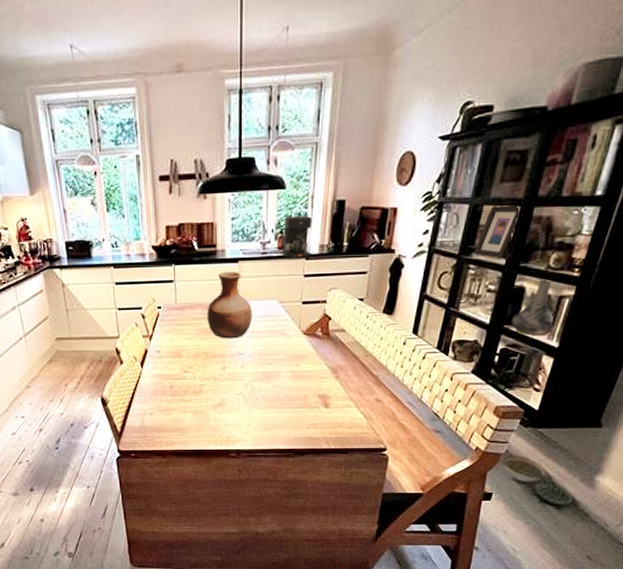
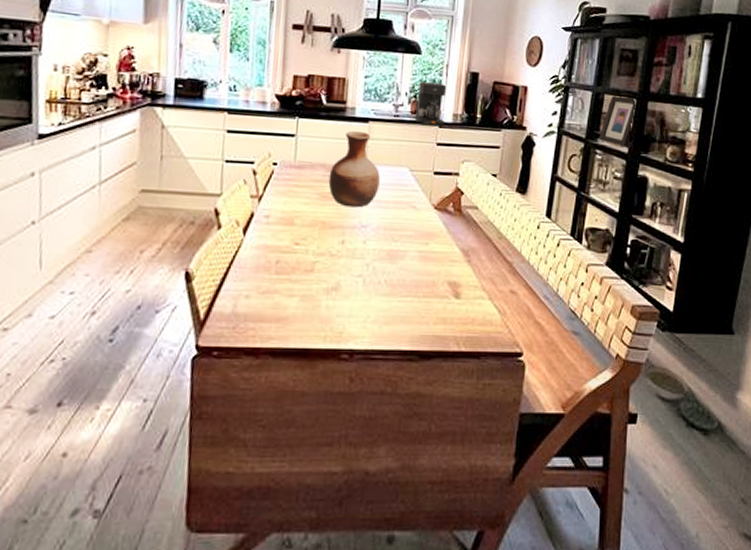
decorative vase: present [510,279,553,337] -> none [638,171,677,230]

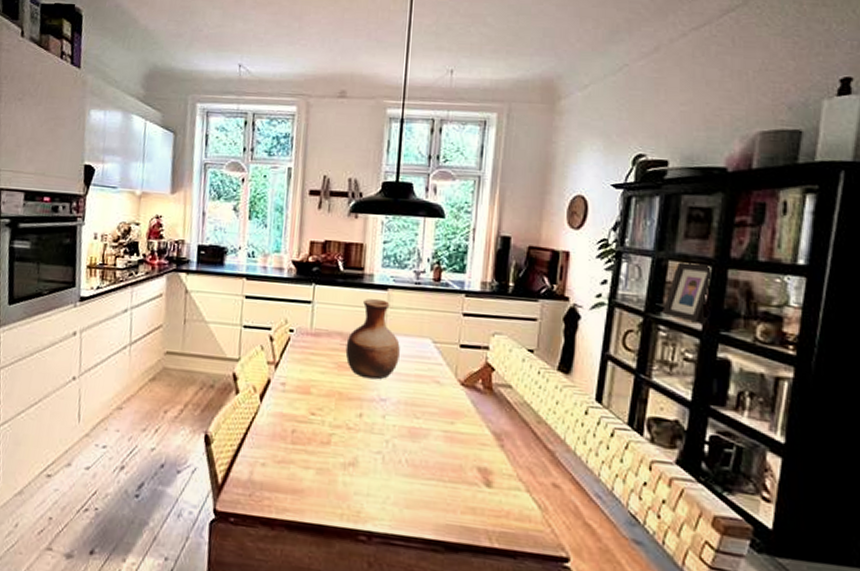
coffee maker: present [414,82,447,127] -> none [437,247,474,296]

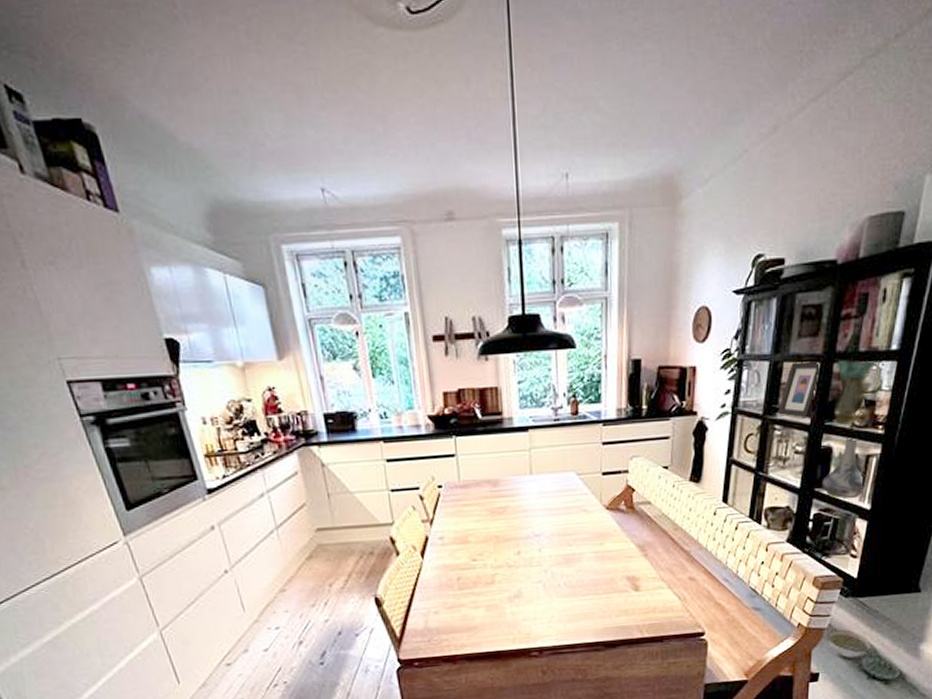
vase: present [345,298,400,380] -> none [495,441,548,519]
decorative vase: none [718,353,774,427] -> present [821,437,863,499]
vase: none [730,254,781,337] -> present [833,348,877,424]

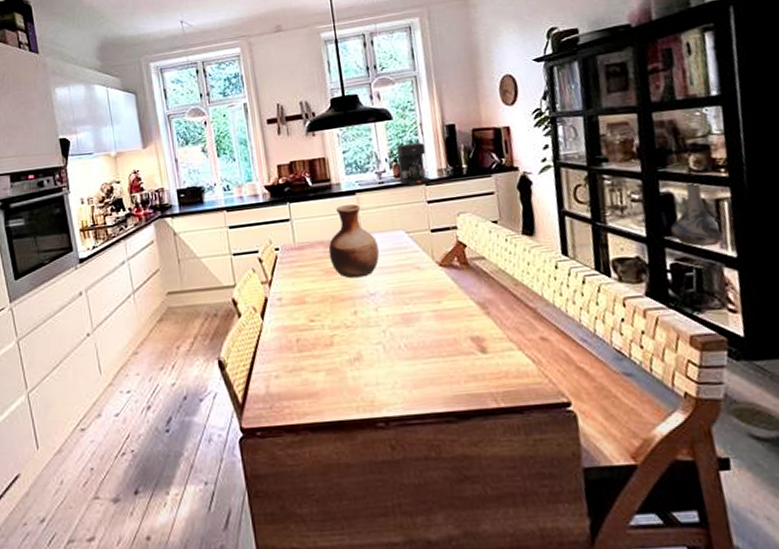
vase: none [495,441,548,519] -> present [328,204,379,278]
coffee maker: none [575,377,609,426] -> present [396,143,432,187]
picture frame: present [778,361,821,418] -> none [602,112,645,167]
vase: present [833,348,877,424] -> none [650,99,699,169]

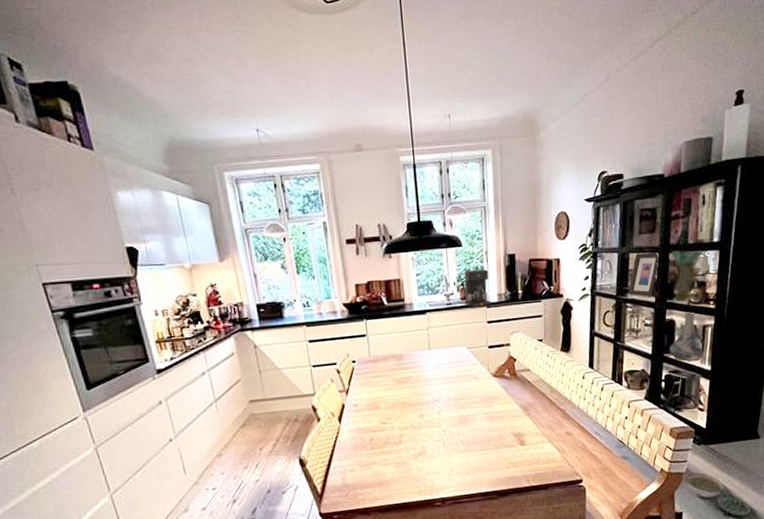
vase: present [328,204,379,278] -> none [400,322,444,387]
picture frame: none [602,112,645,167] -> present [628,252,659,297]
vase: none [650,99,699,169] -> present [670,241,703,301]

